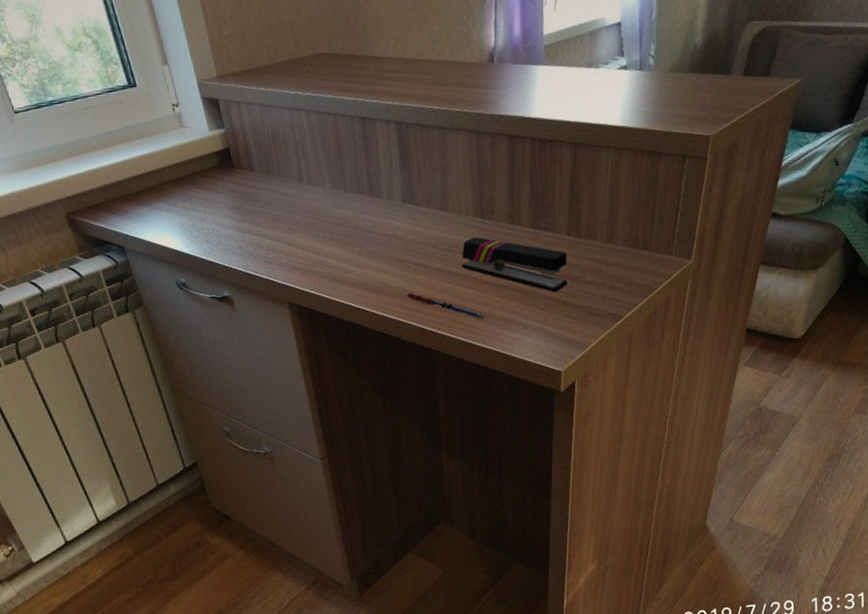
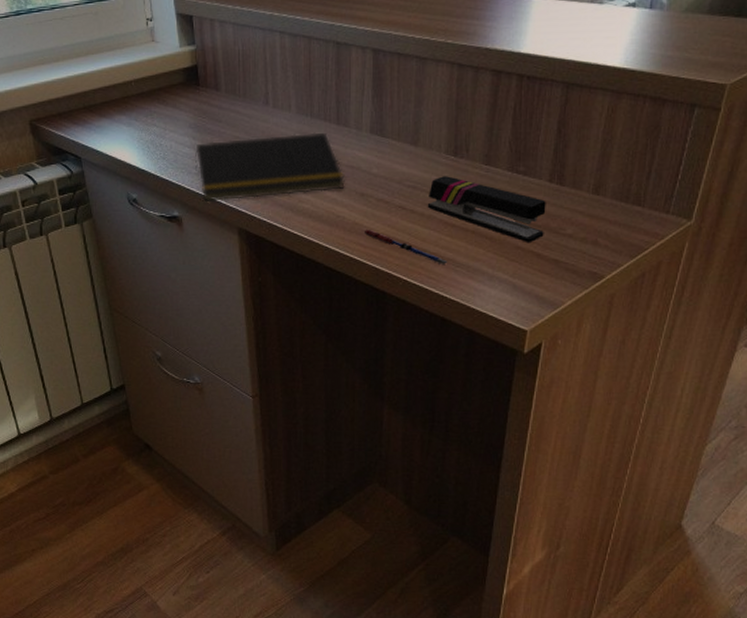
notepad: none [237,205,385,281] -> present [195,132,345,203]

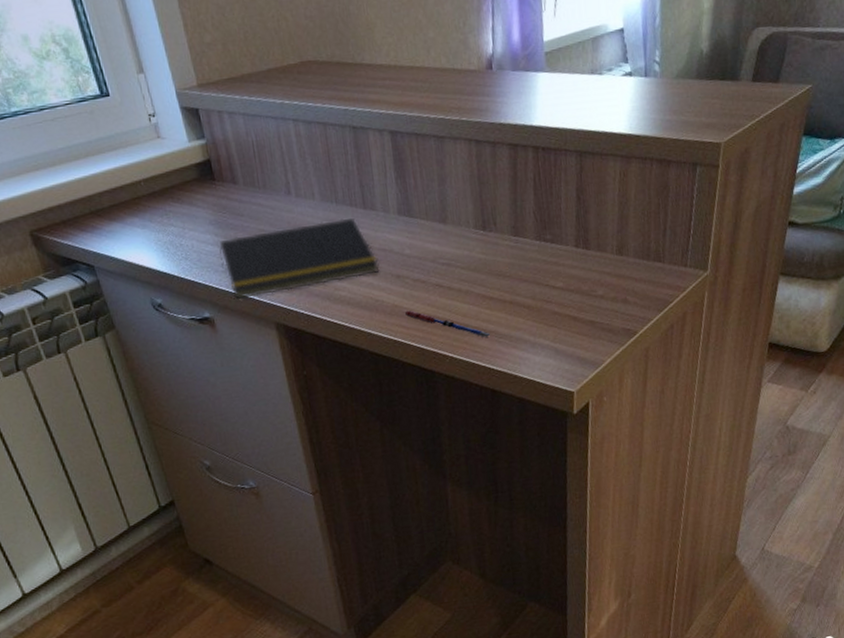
stapler: present [427,176,546,242] -> none [463,250,578,307]

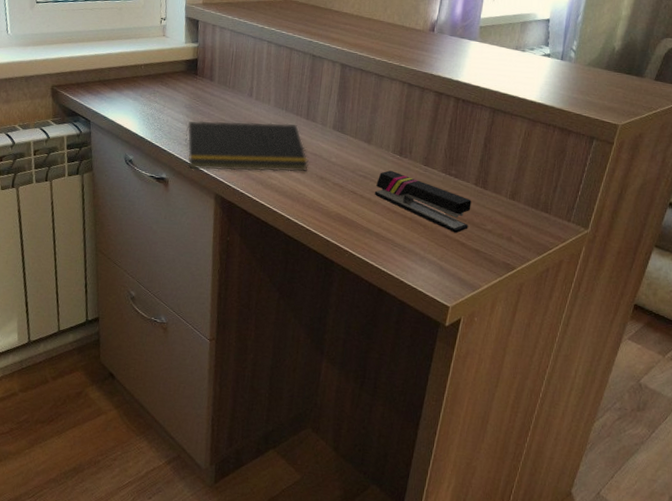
pen: present [404,310,491,338] -> none [319,206,388,243]
stapler: none [463,250,578,307] -> present [374,170,472,233]

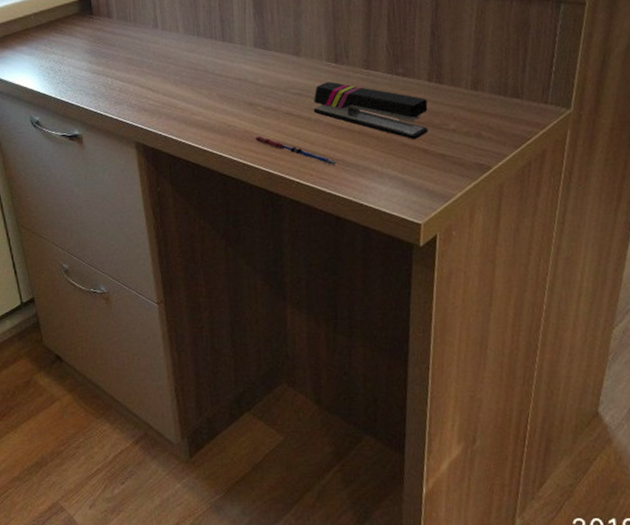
notepad: present [185,120,309,172] -> none [92,50,234,121]
pen: none [319,206,388,243] -> present [254,135,338,165]

